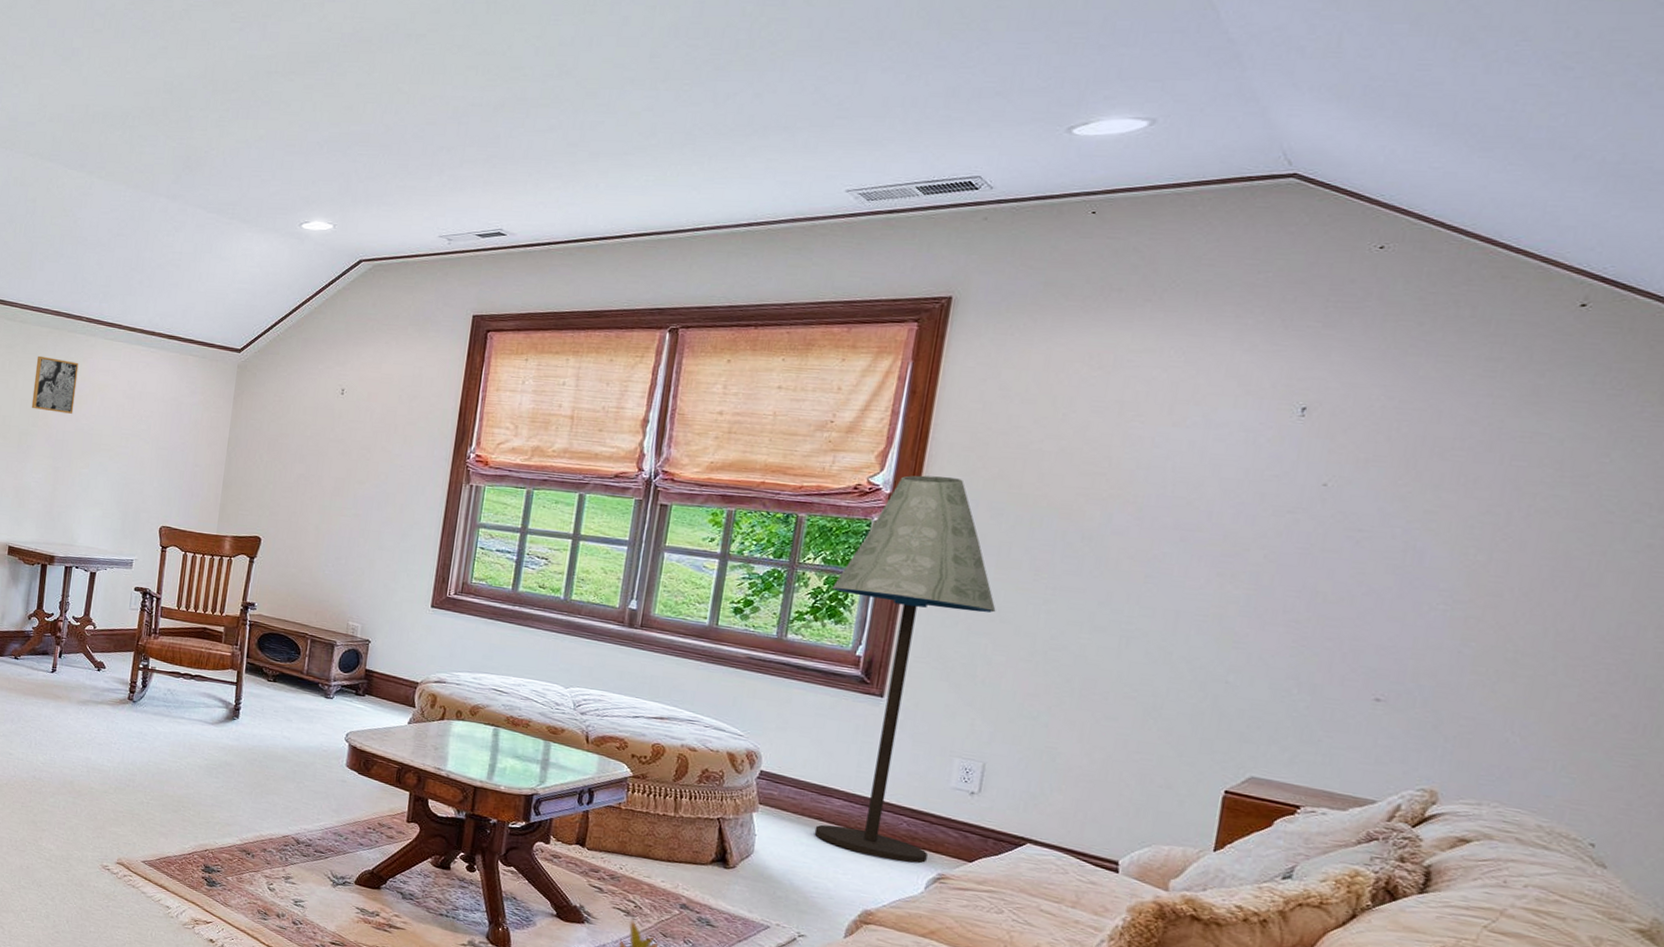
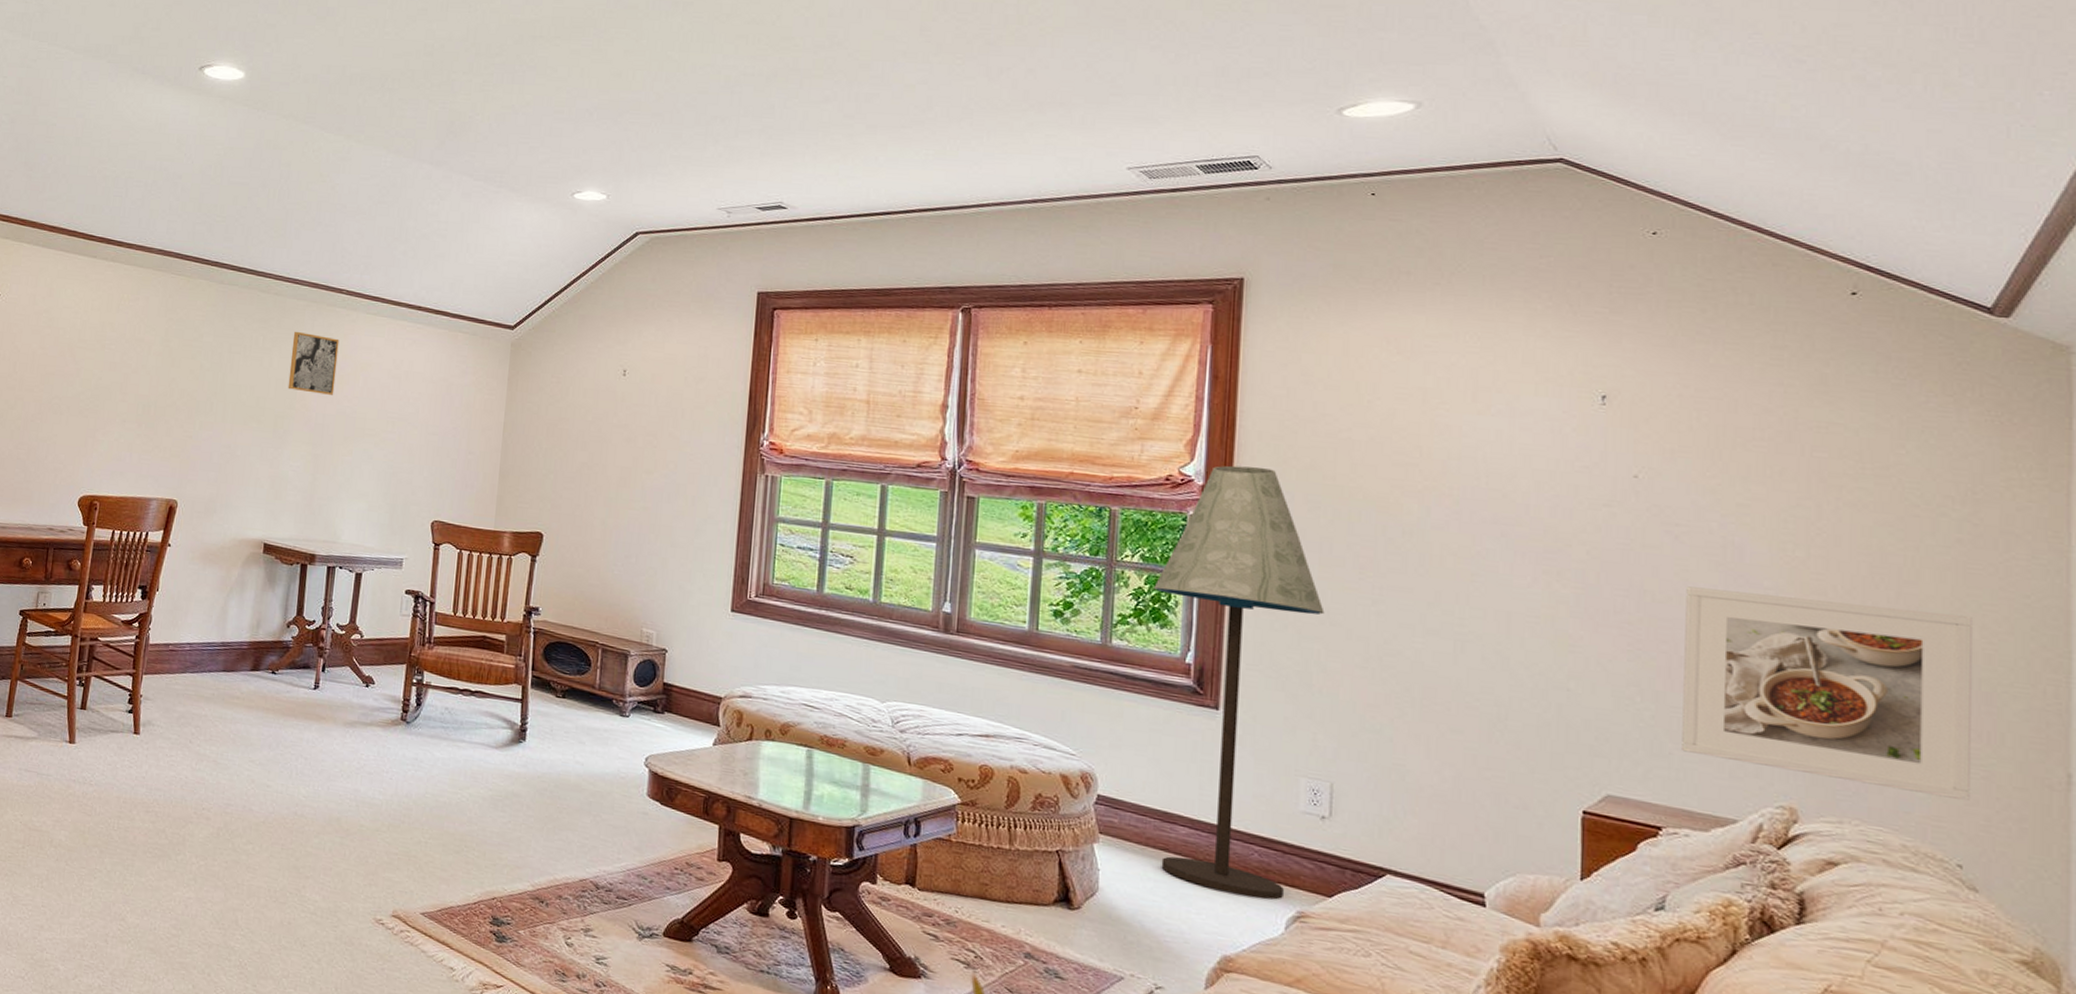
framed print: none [1331,588,1649,787] -> present [1682,586,1974,802]

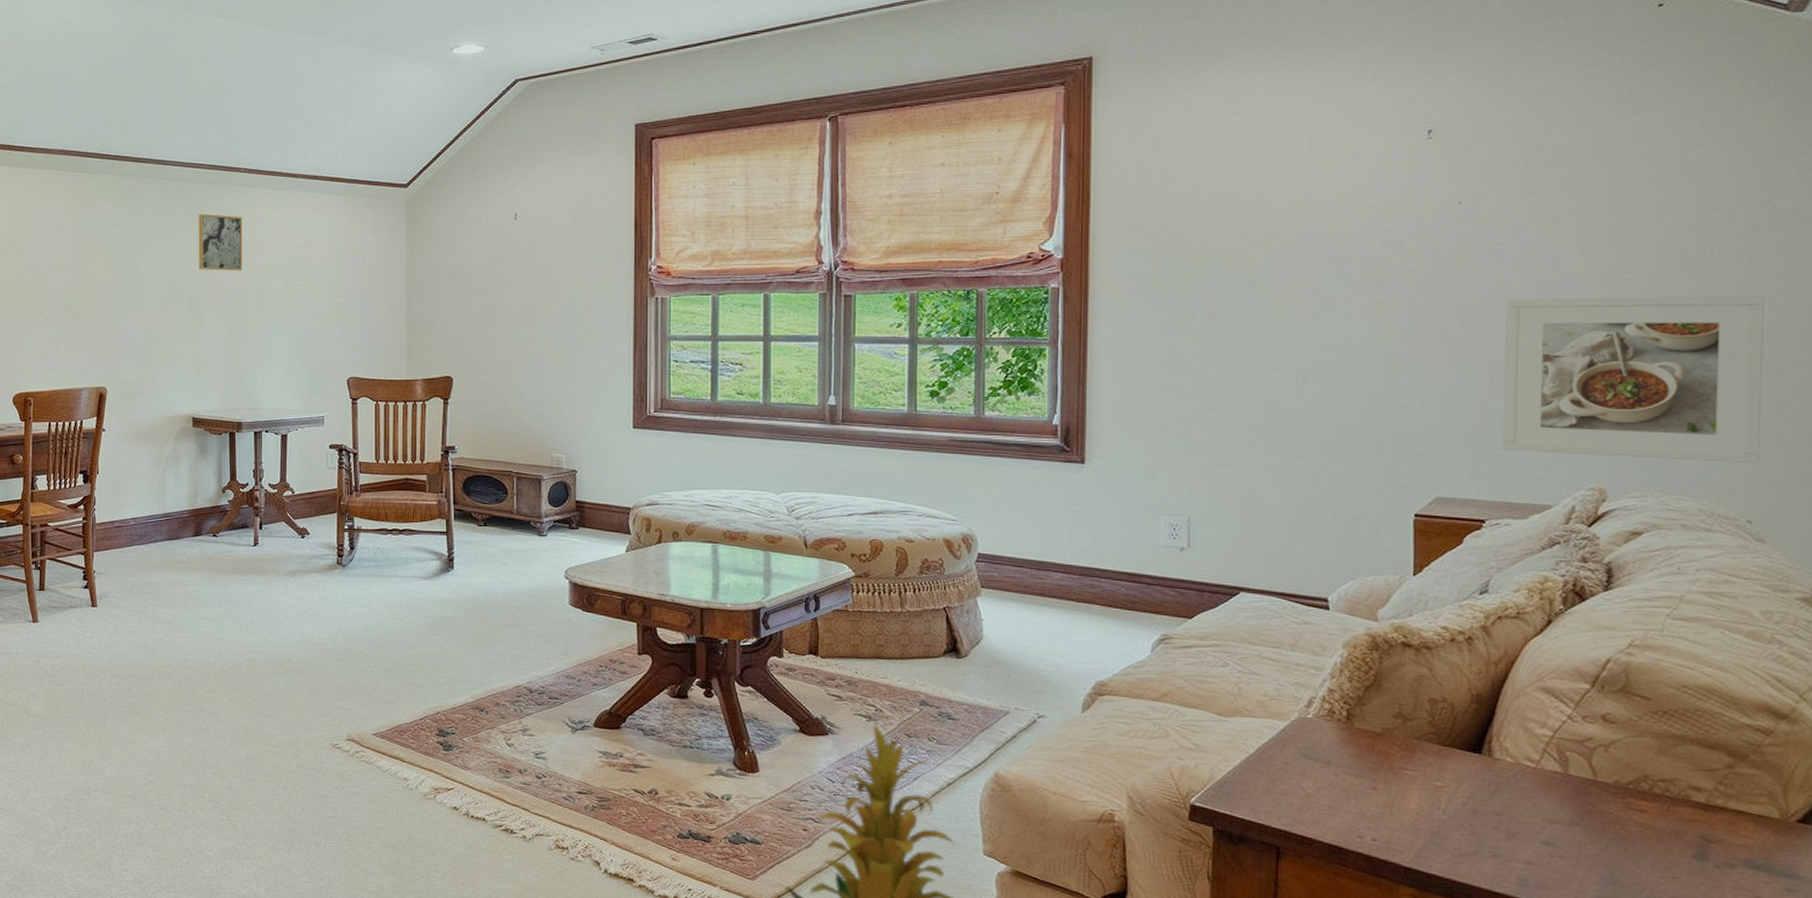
floor lamp: present [1154,465,1325,900] -> none [1021,236,1178,628]

